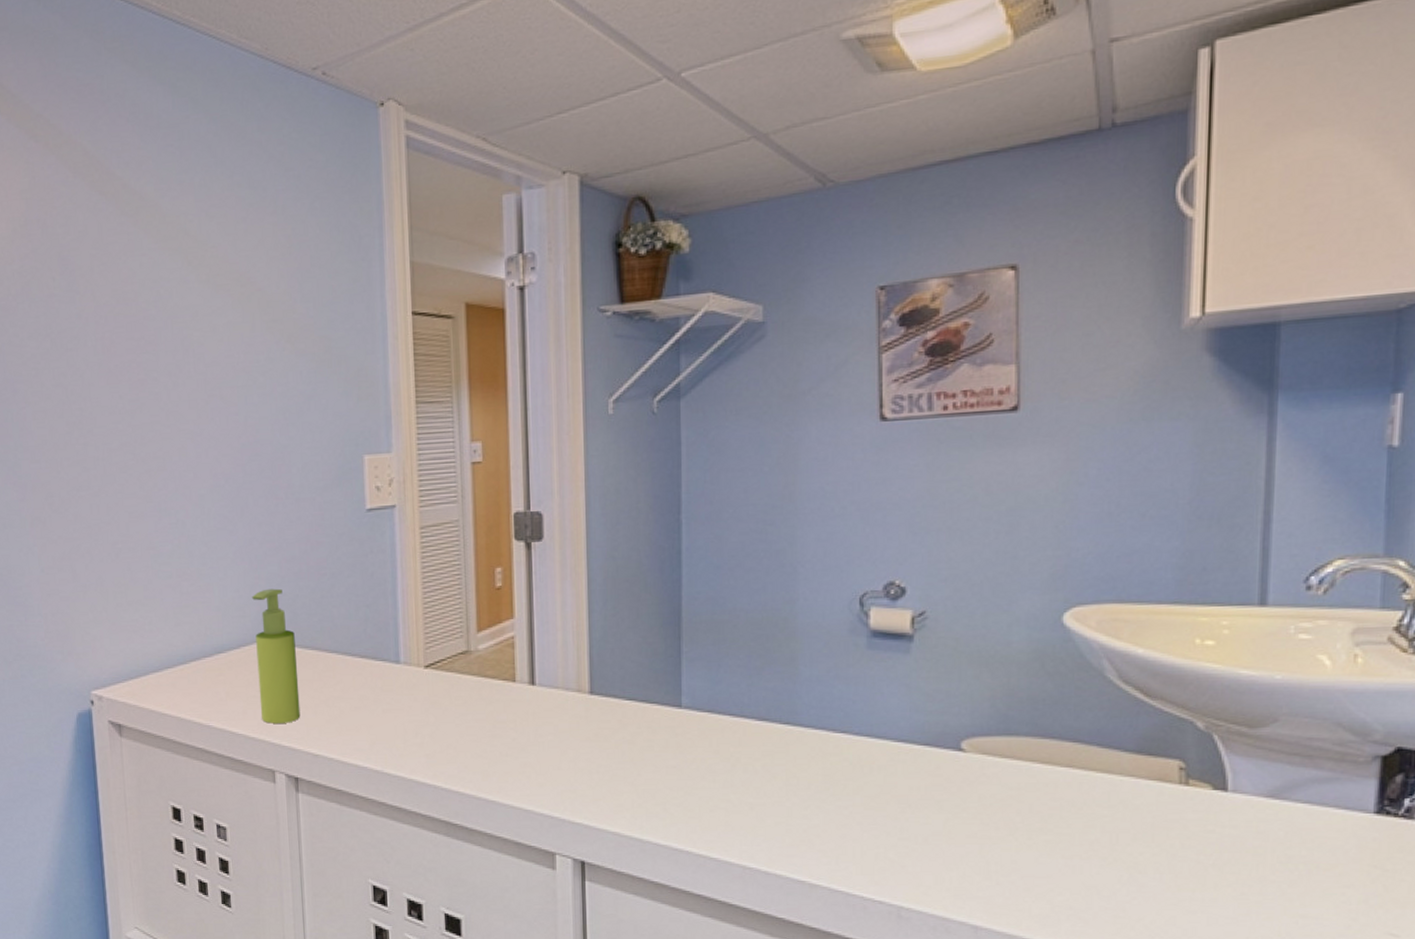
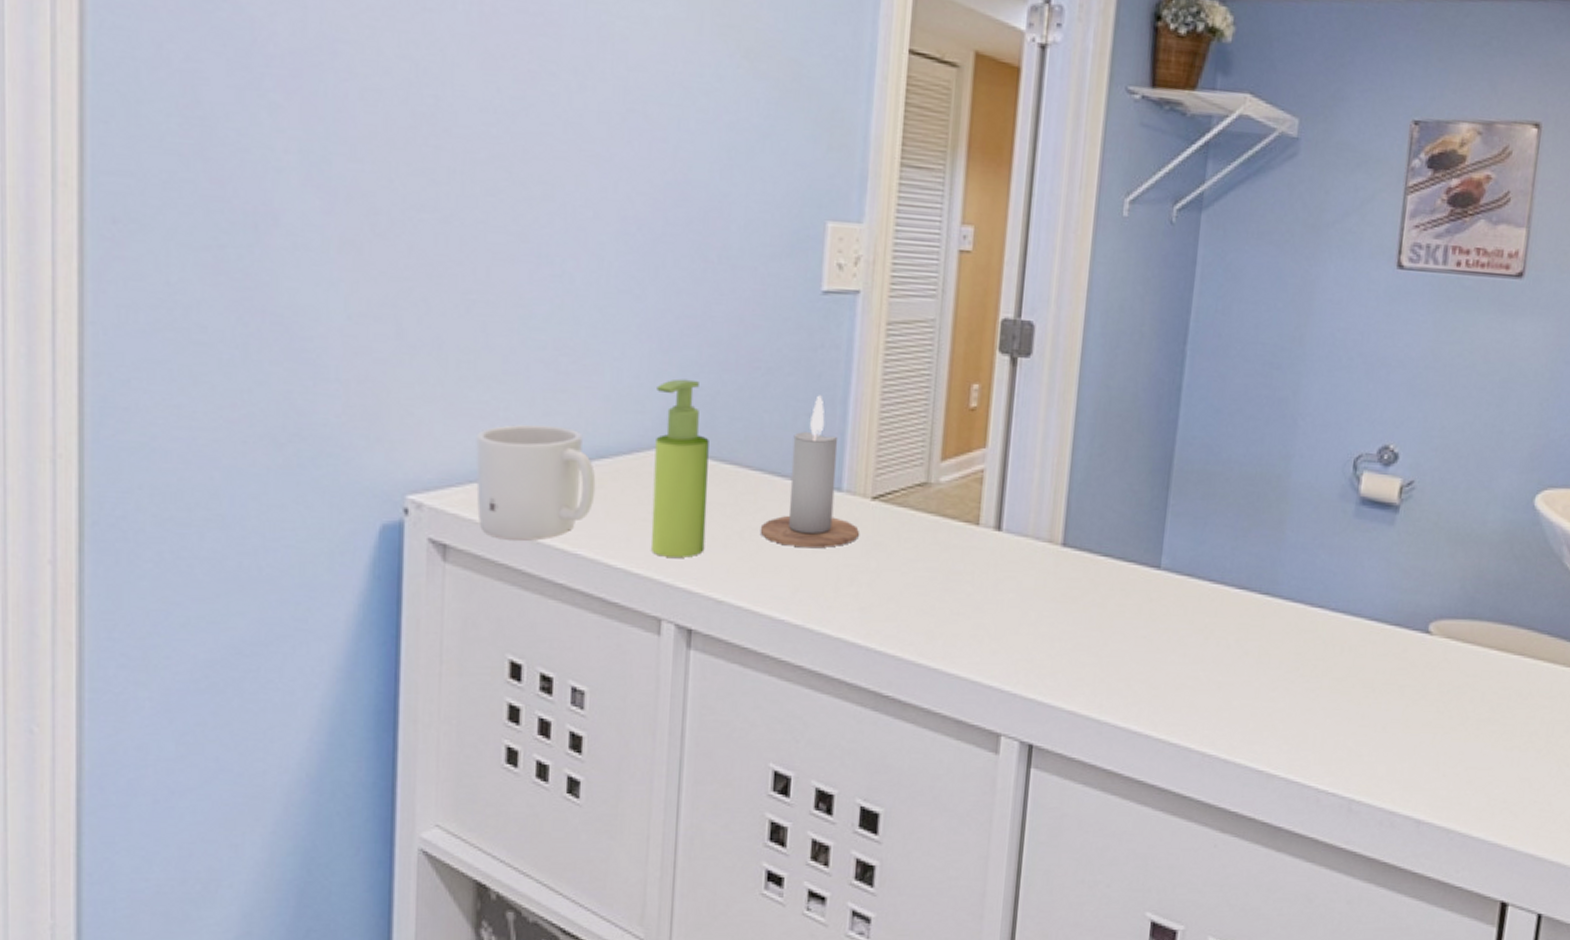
mug: none [132,632,218,719] -> present [475,424,596,542]
candle: none [340,590,417,710] -> present [760,395,859,548]

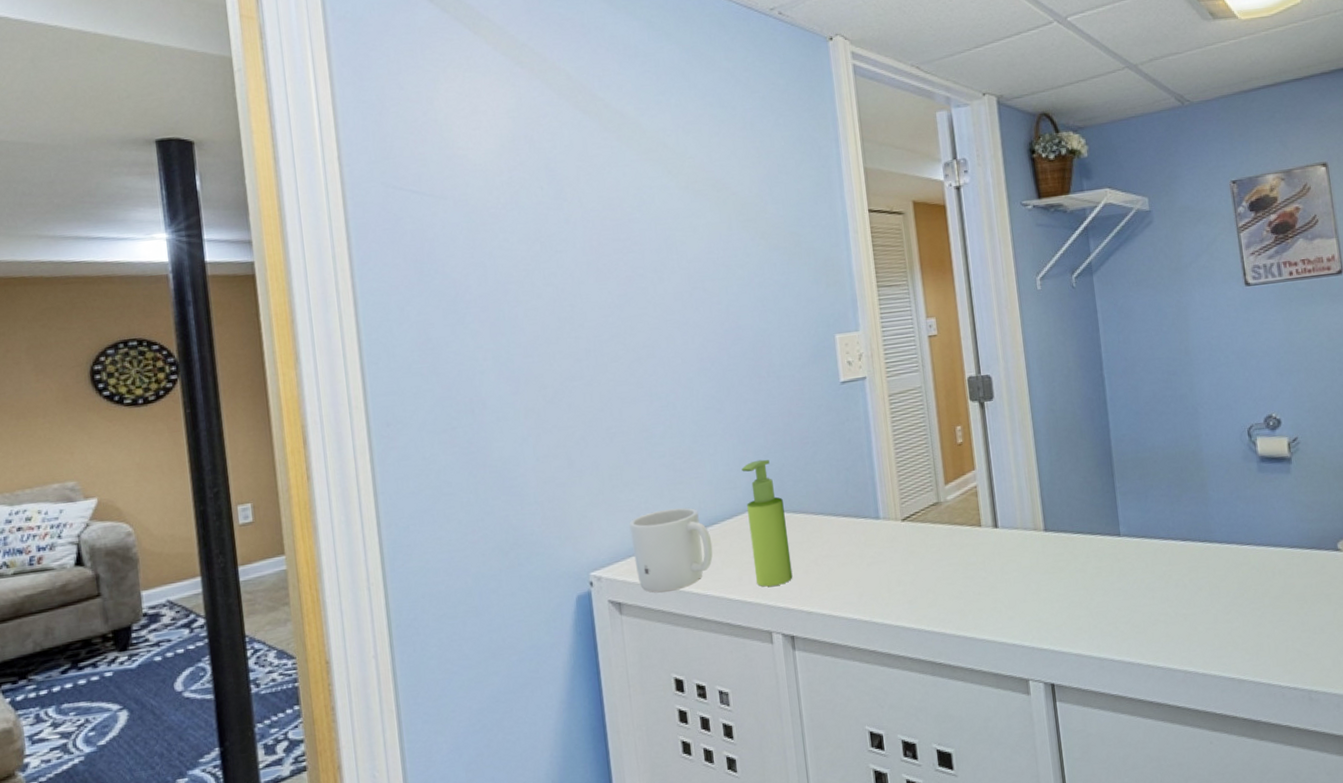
candle: present [760,395,859,548] -> none [828,454,897,565]

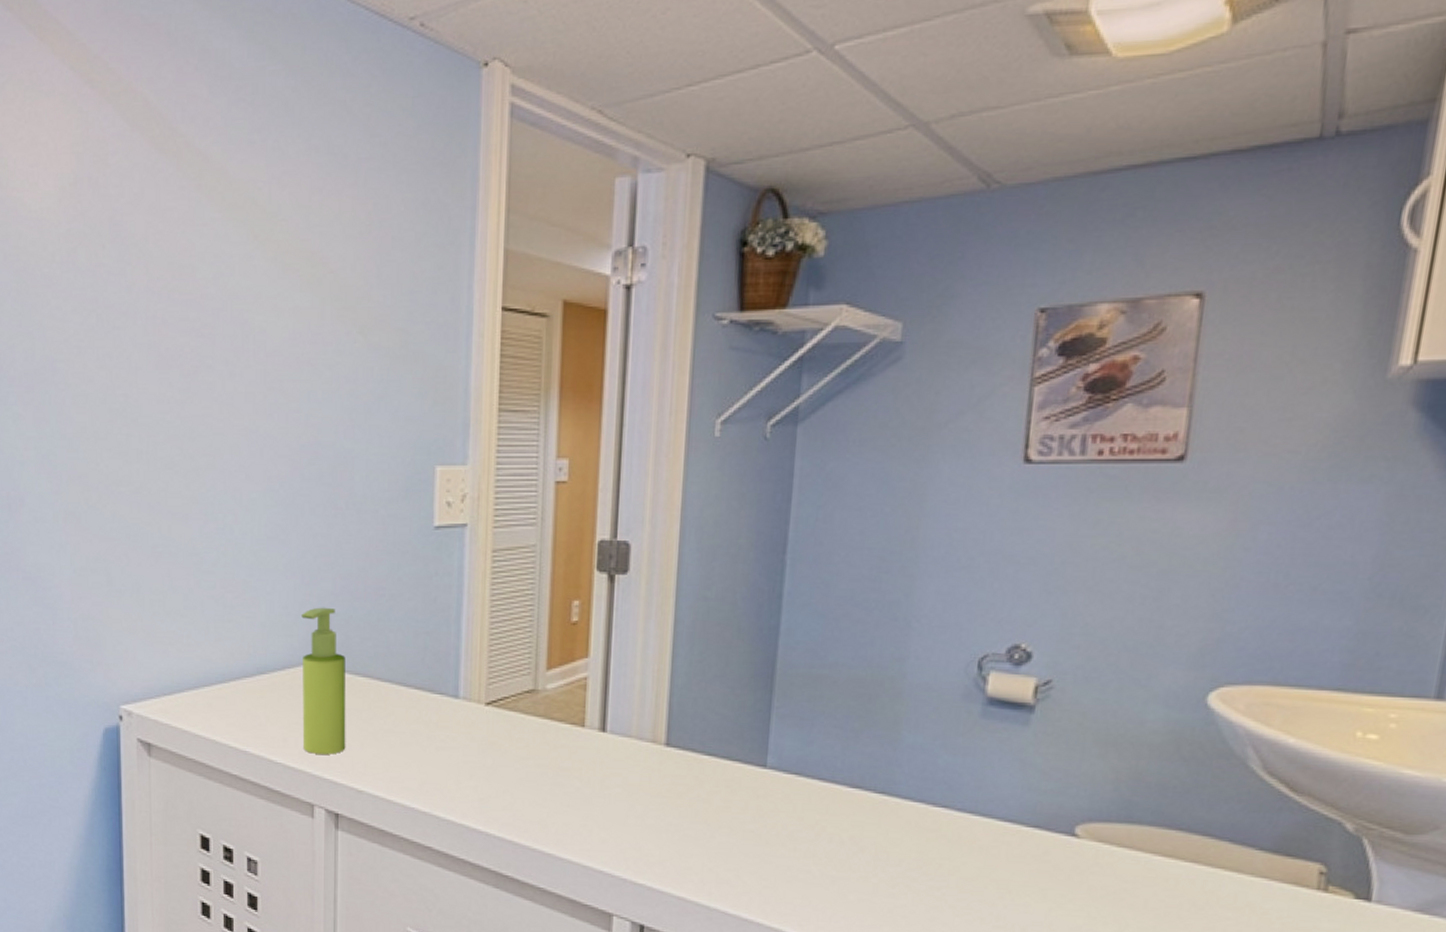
mug: present [629,507,713,593] -> none [167,648,258,742]

